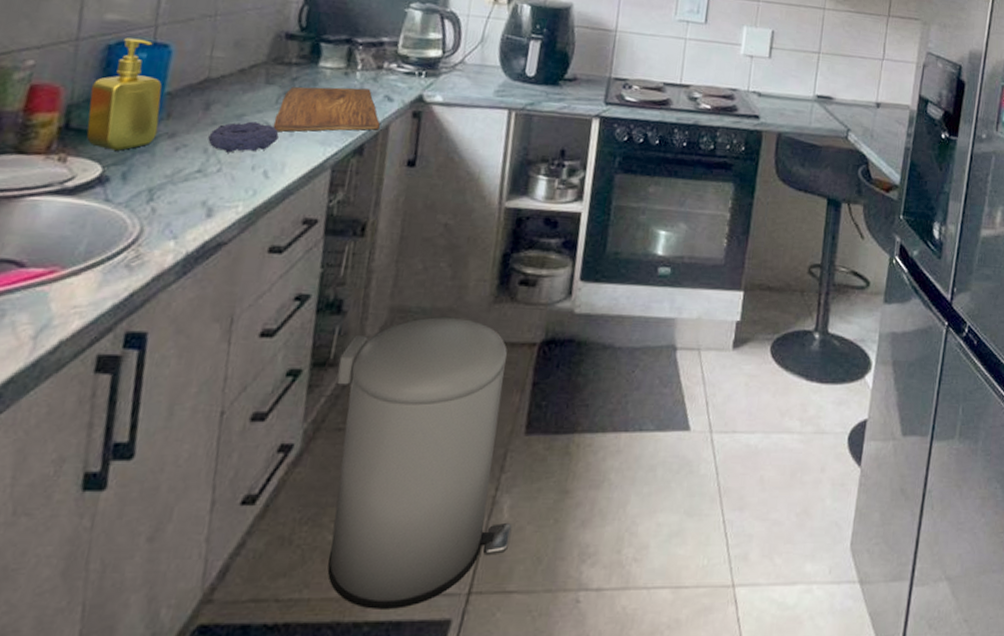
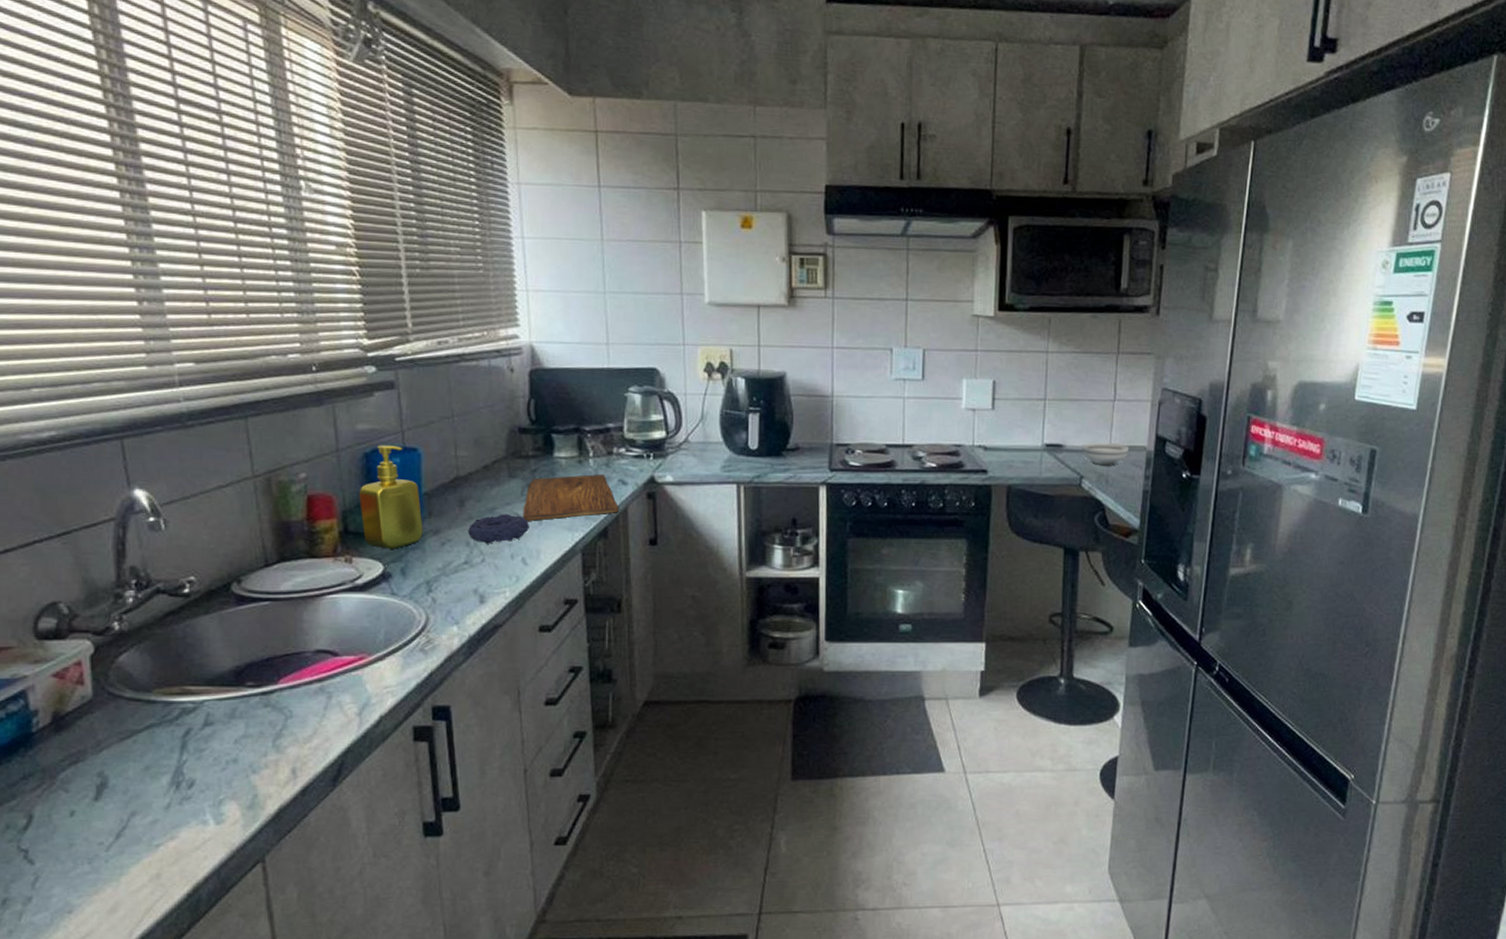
pedal bin: present [327,317,512,609] -> none [617,681,790,927]
bowl: none [850,96,894,121] -> present [1081,442,1130,465]

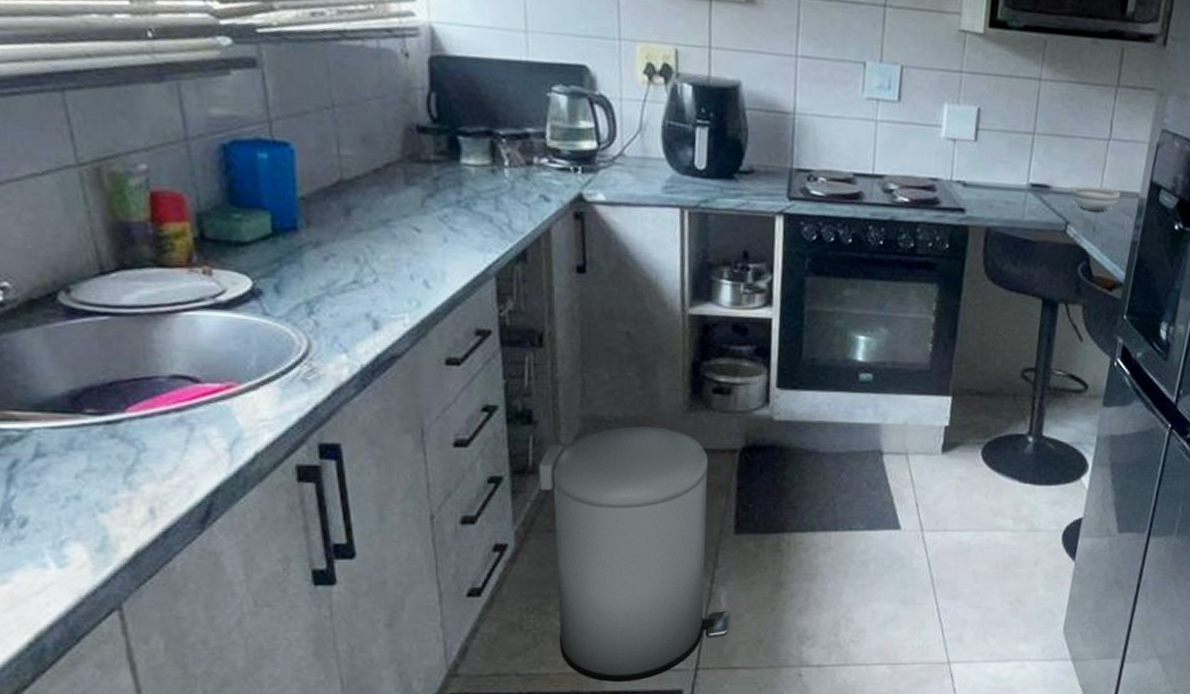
soap dispenser: present [359,445,423,549] -> none [217,135,300,262]
sponge: present [468,514,529,544] -> none [356,227,432,262]
cutting board: present [522,474,619,521] -> none [423,187,540,238]
pedal bin: none [617,681,790,927] -> present [538,426,731,682]

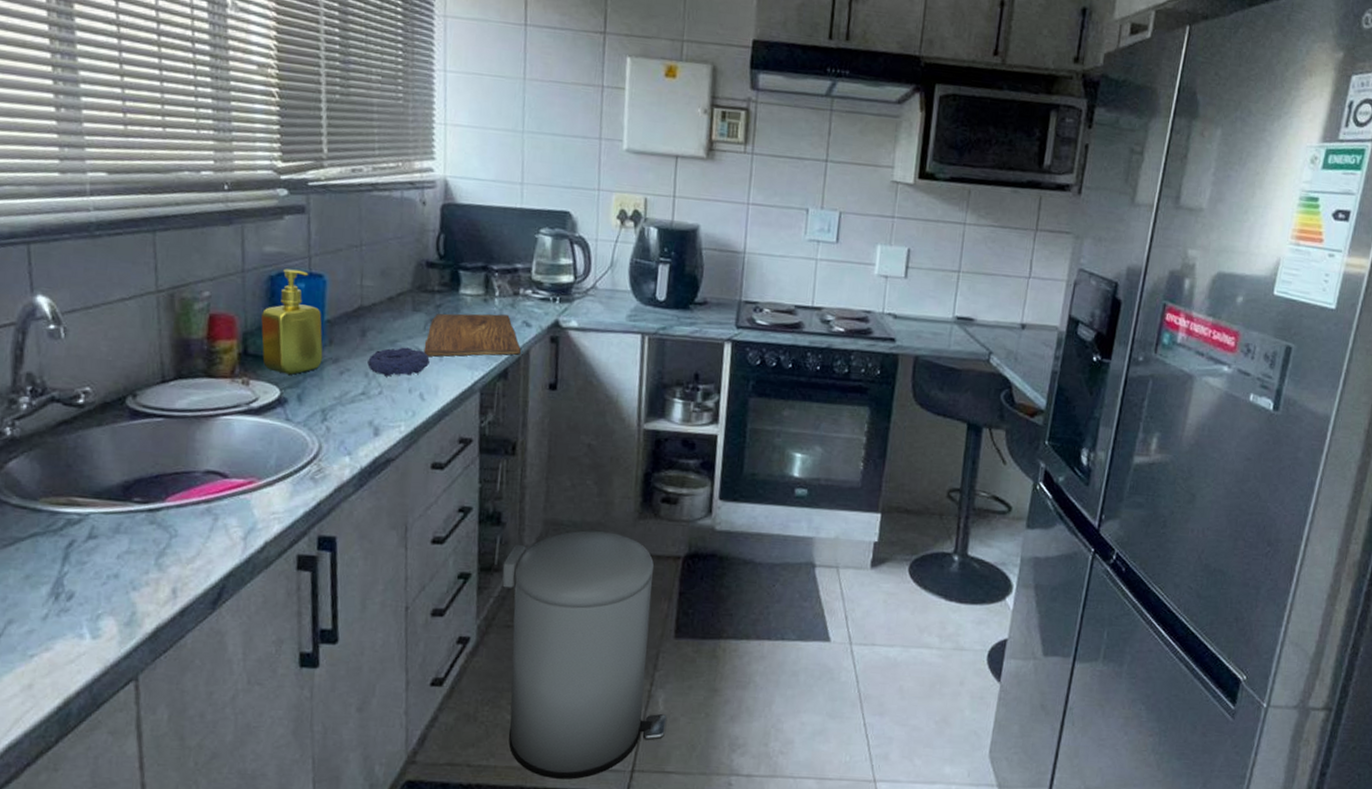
soap dispenser: none [217,135,300,262] -> present [261,268,323,375]
sponge: none [356,227,432,262] -> present [367,347,430,377]
cutting board: none [423,187,540,238] -> present [423,313,521,357]
bowl: present [1069,184,1121,211] -> none [992,317,1041,343]

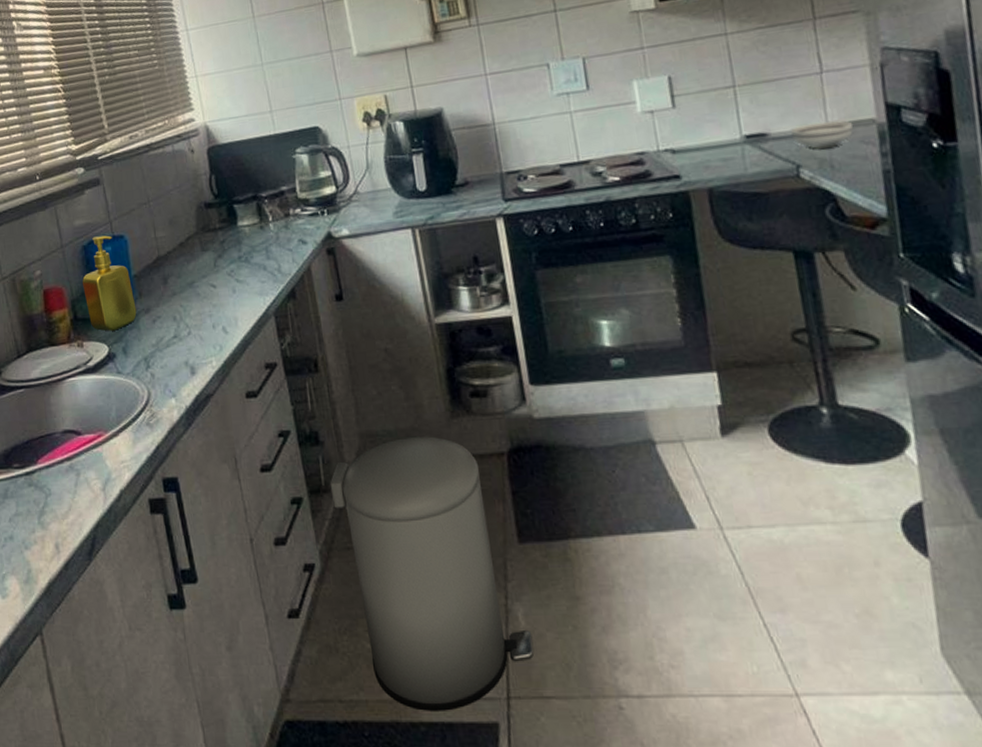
sponge: present [367,347,430,377] -> none [173,286,225,317]
cutting board: present [423,313,521,357] -> none [217,237,303,291]
bowl: none [992,317,1041,343] -> present [790,120,854,149]

